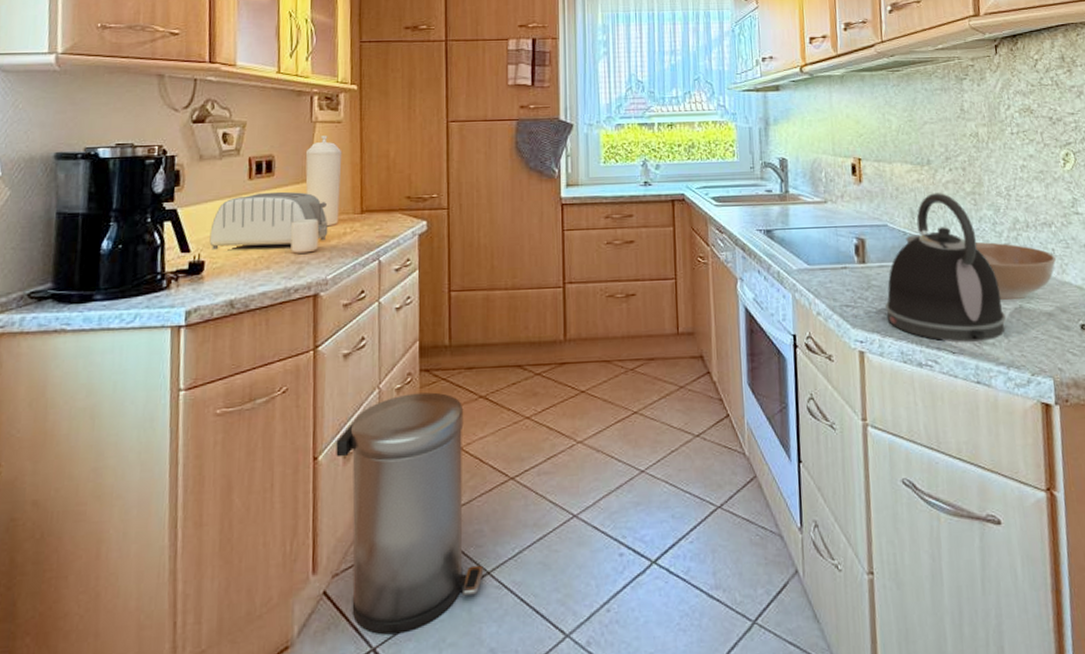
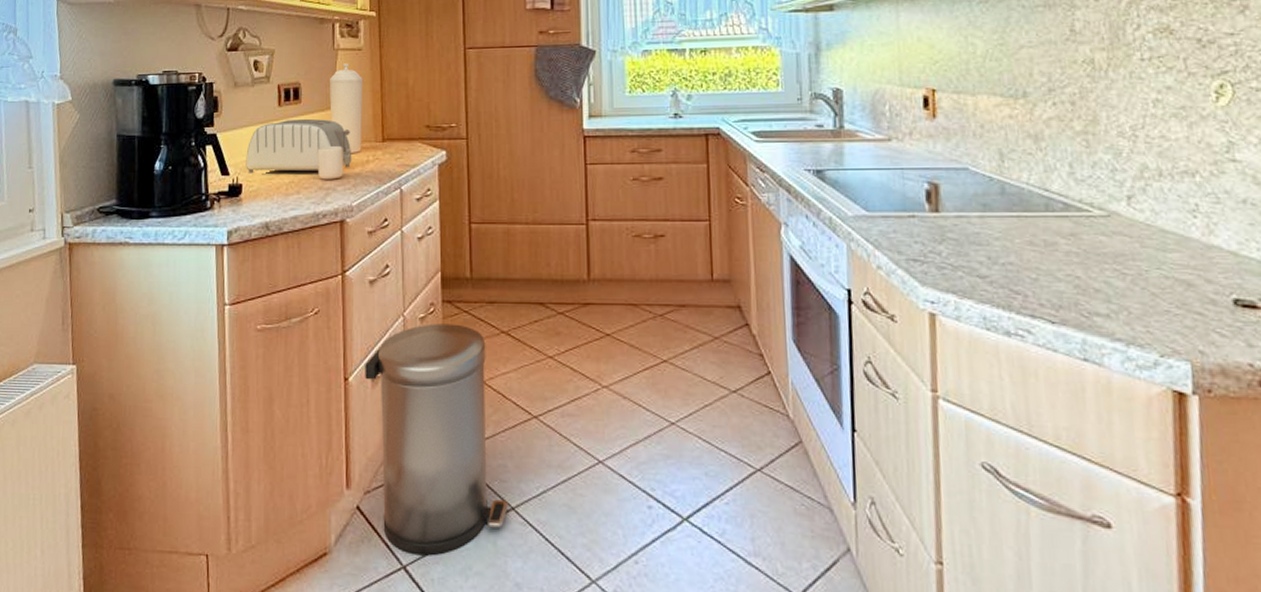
kettle: present [884,193,1007,342] -> none [962,131,1127,311]
bowl: present [975,242,1057,301] -> none [1085,193,1202,265]

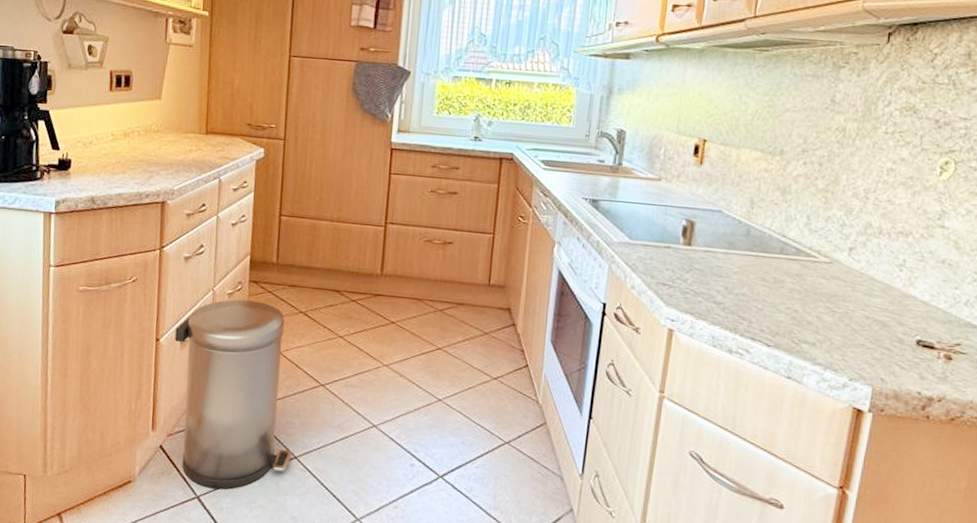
toaster: present [246,118,352,174] -> none [75,104,177,155]
cup: present [317,146,344,180] -> none [143,133,169,164]
canister: present [329,63,364,154] -> none [158,57,192,143]

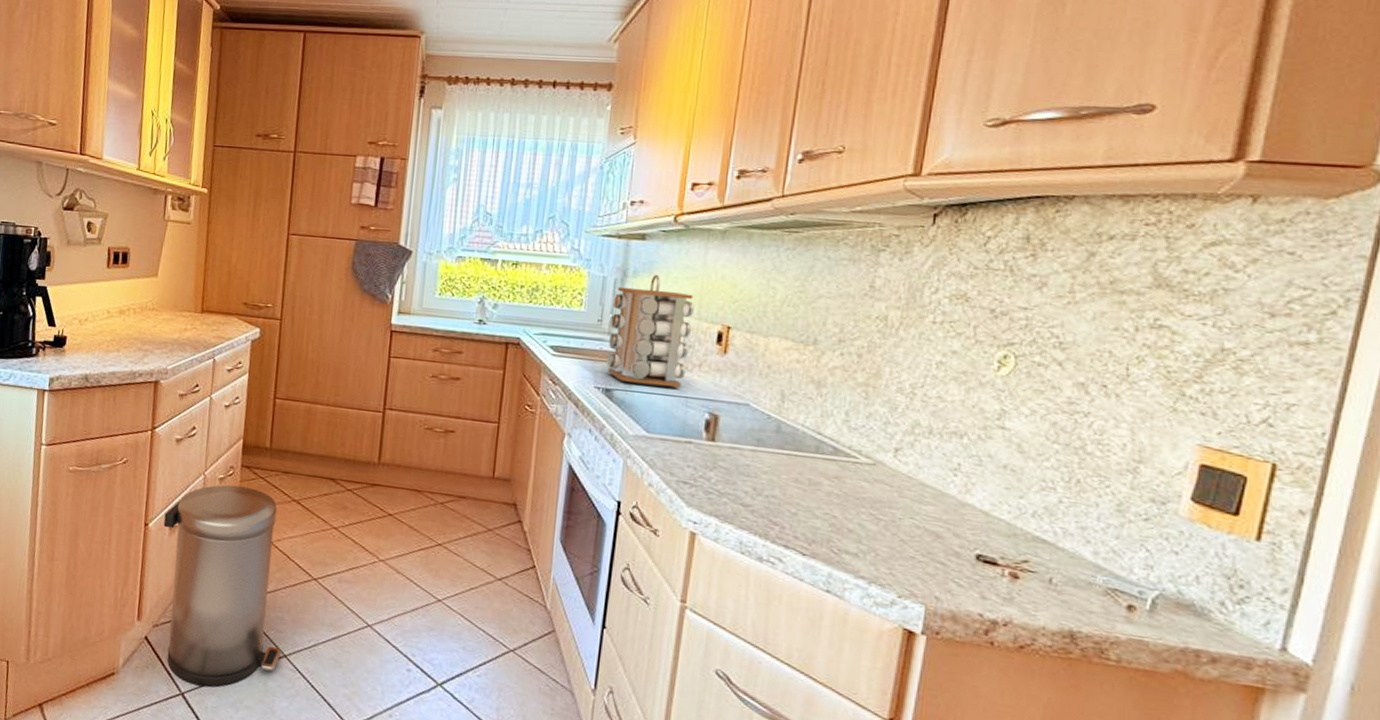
spice rack: none [593,91,674,198] -> present [606,274,694,388]

